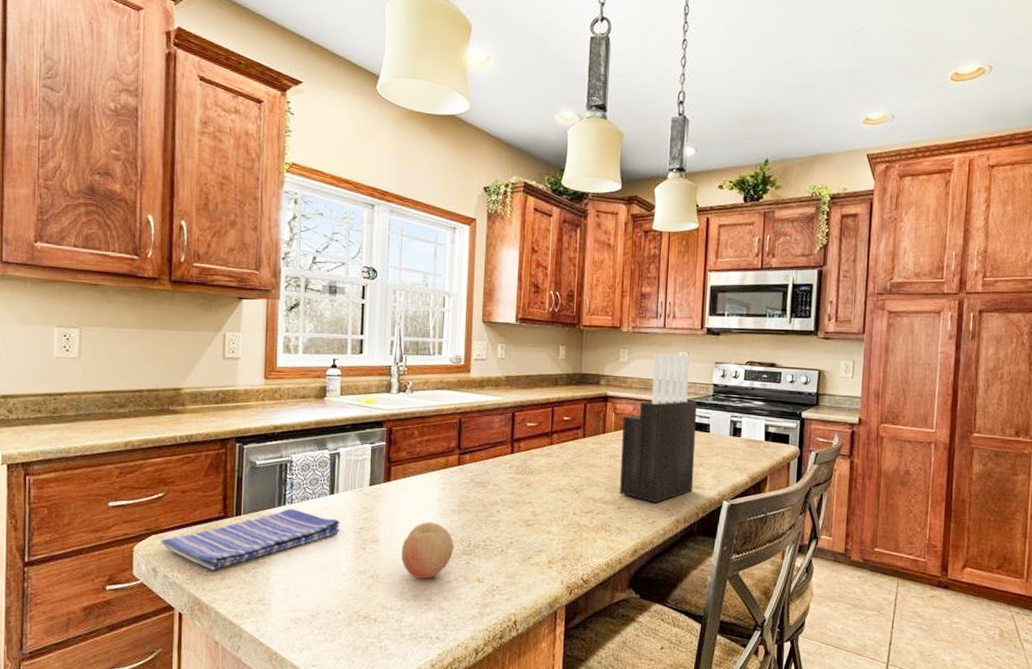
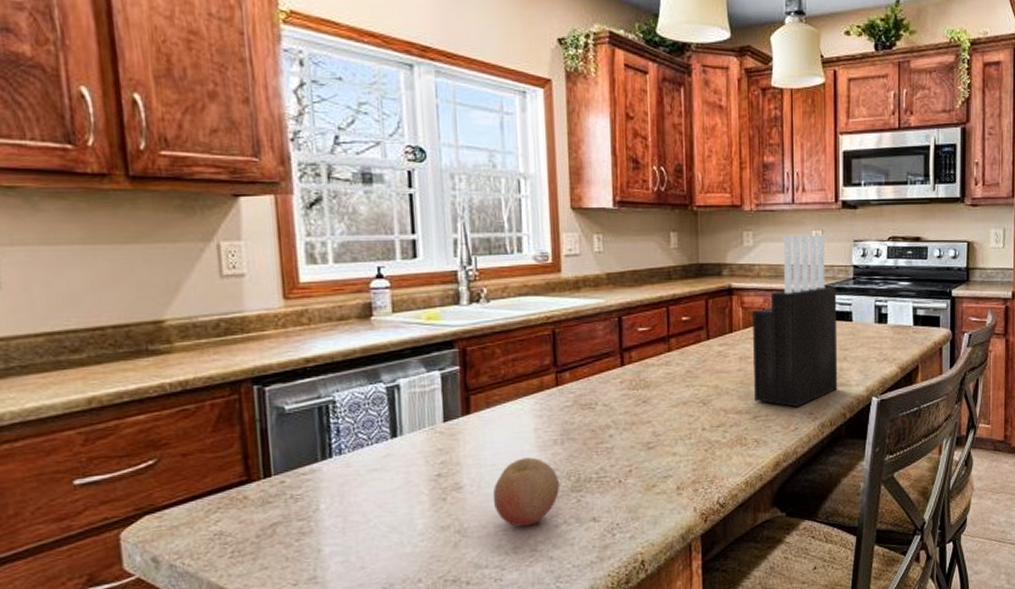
dish towel: present [161,508,341,570] -> none [159,460,410,550]

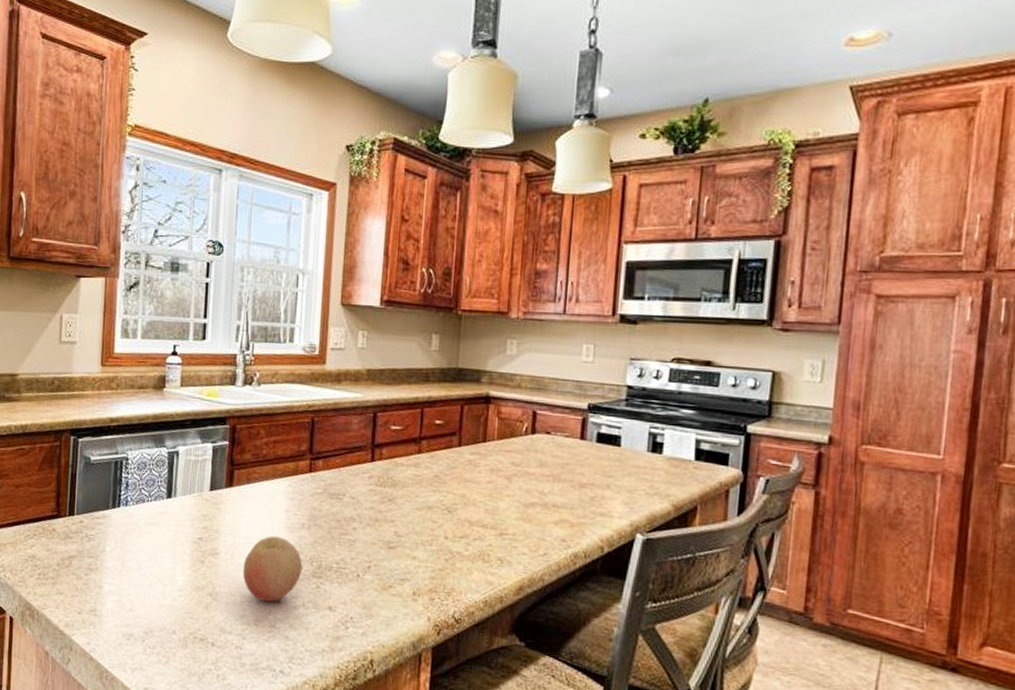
knife block: present [753,234,838,407] -> none [502,346,606,531]

